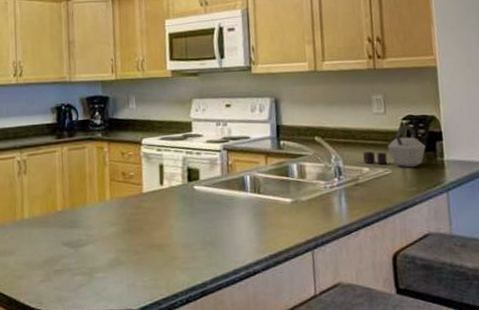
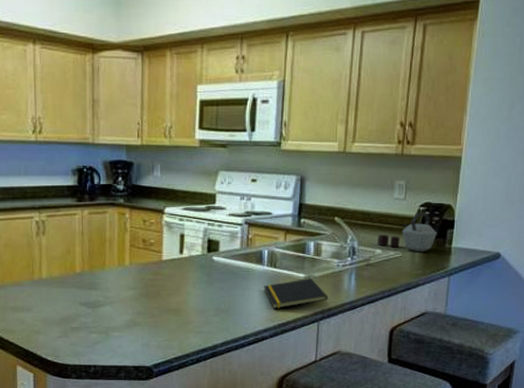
notepad: none [249,203,320,239] -> present [264,279,329,309]

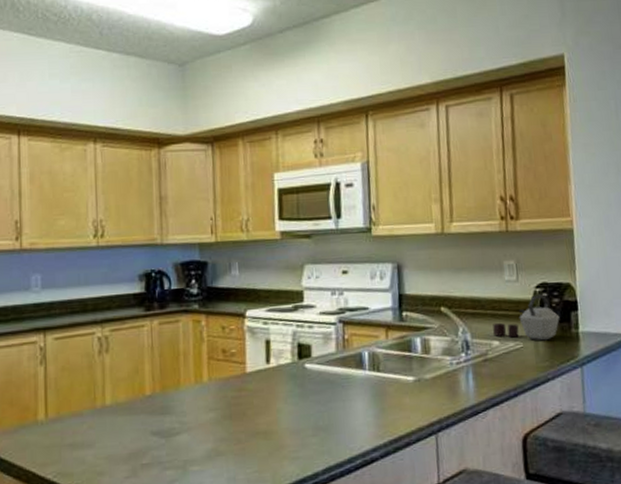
notepad: present [264,279,329,309] -> none [367,381,445,422]

